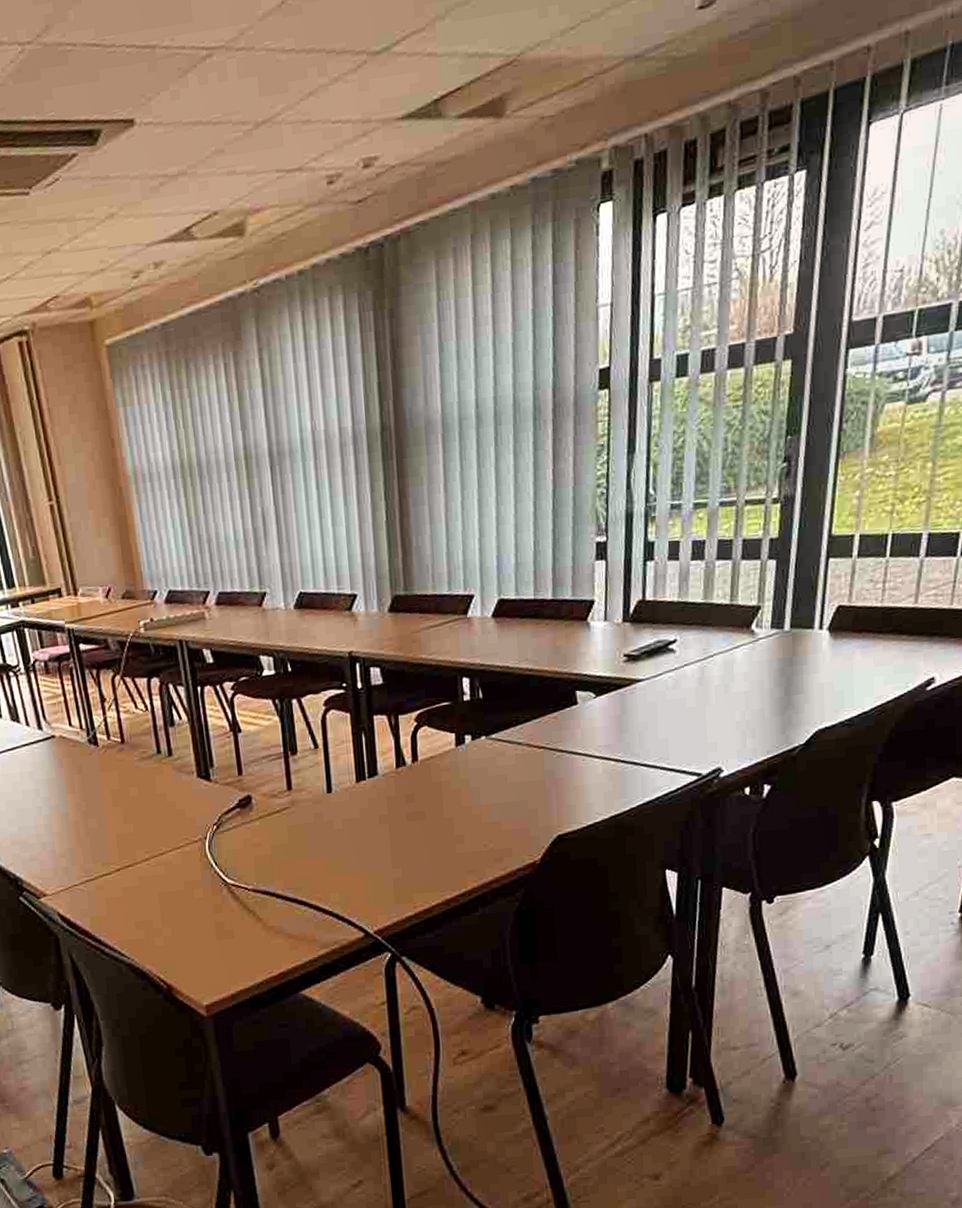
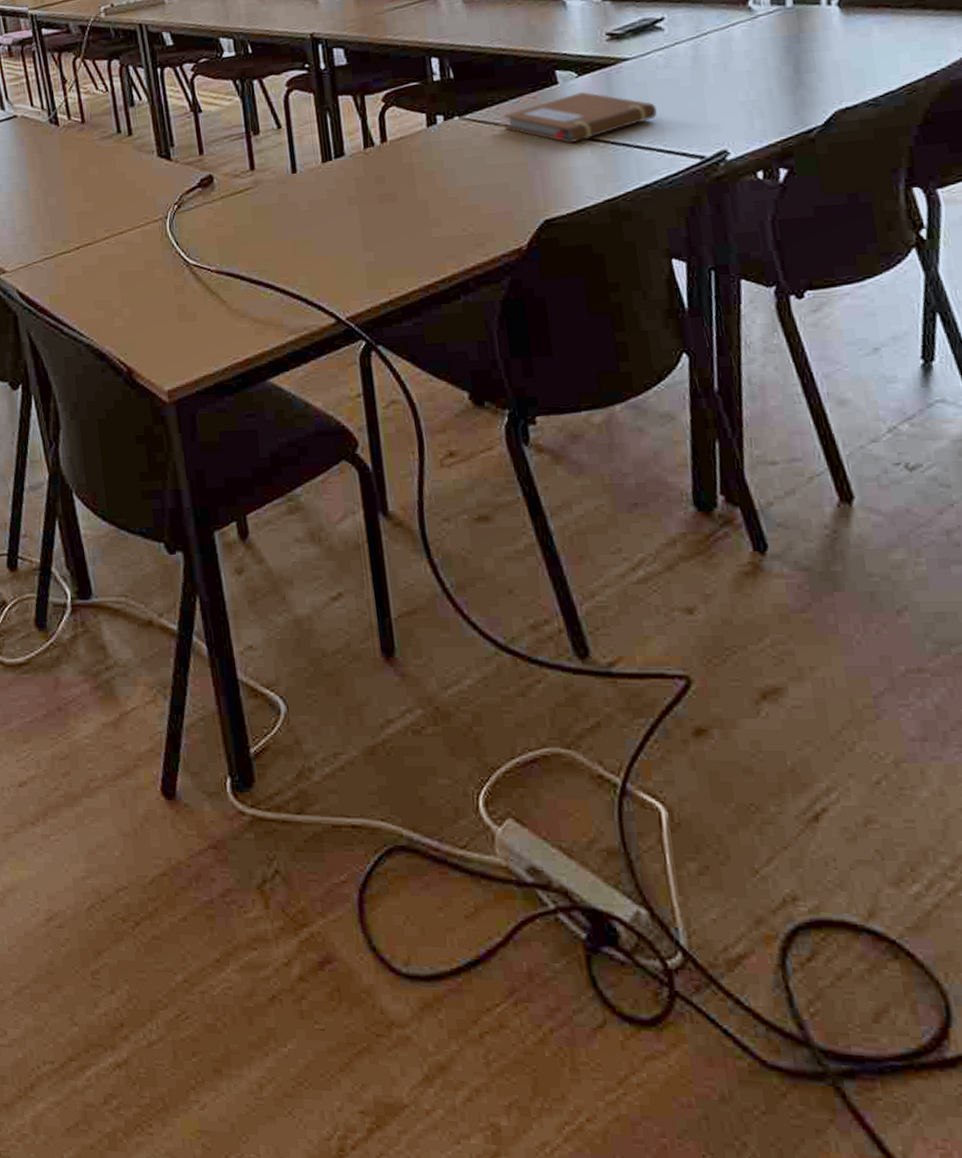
notebook: none [526,711,663,762] -> present [503,91,657,144]

